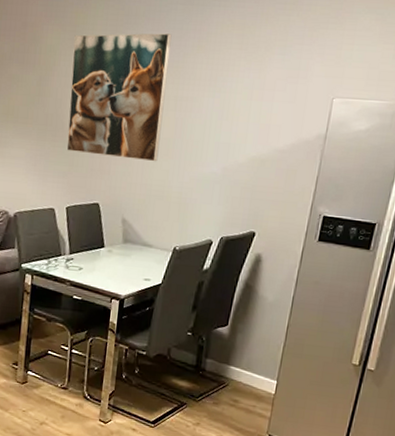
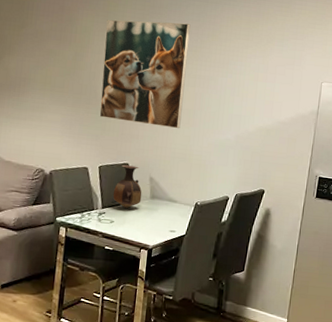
vase: none [81,205,114,254] -> present [112,165,142,209]

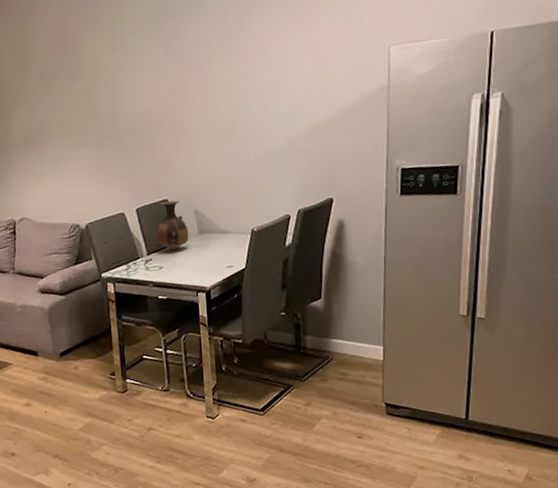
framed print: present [99,19,191,129] -> none [114,16,220,153]

